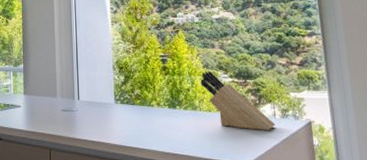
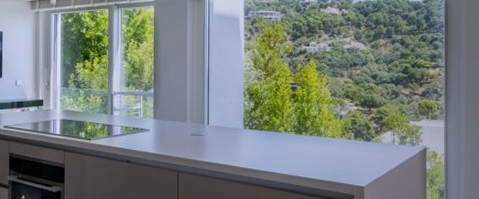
knife block: present [200,70,275,130] -> none [327,99,393,155]

